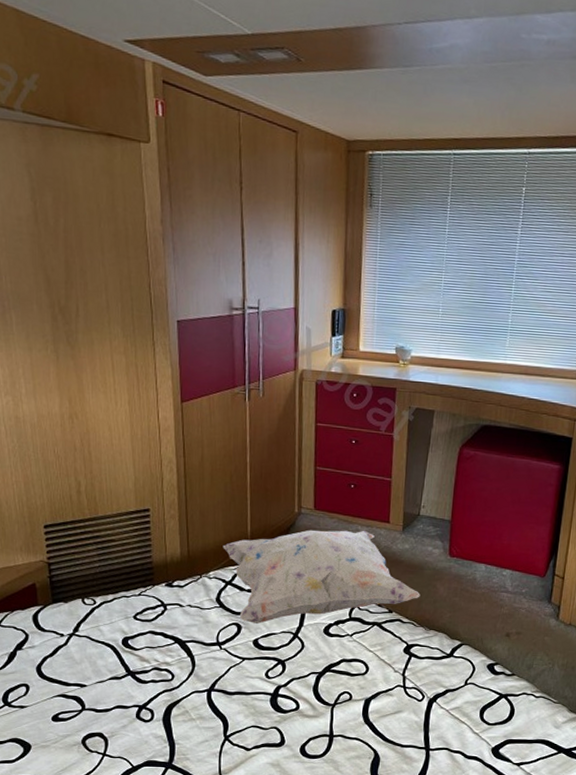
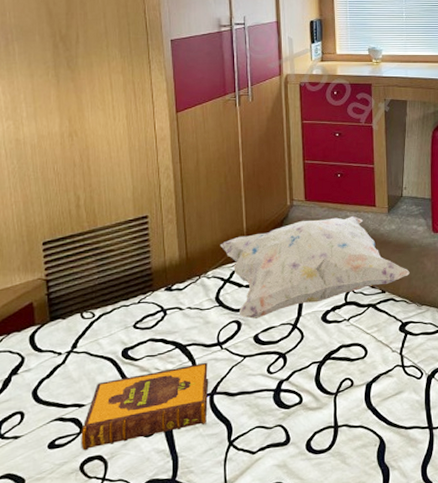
hardback book: none [83,659,207,727] -> present [81,362,209,451]

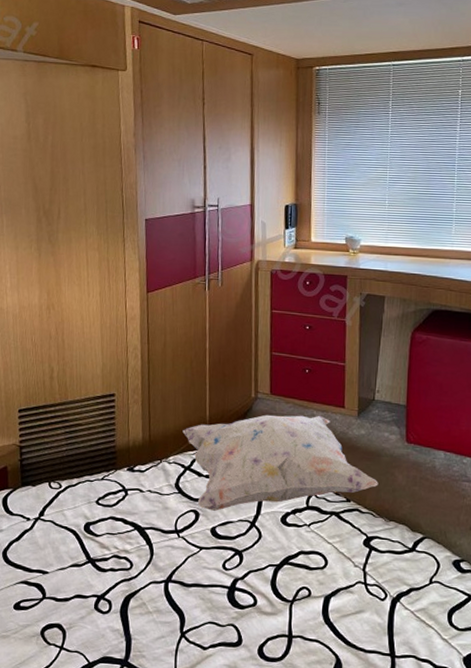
hardback book: present [81,362,209,451] -> none [43,548,165,617]

